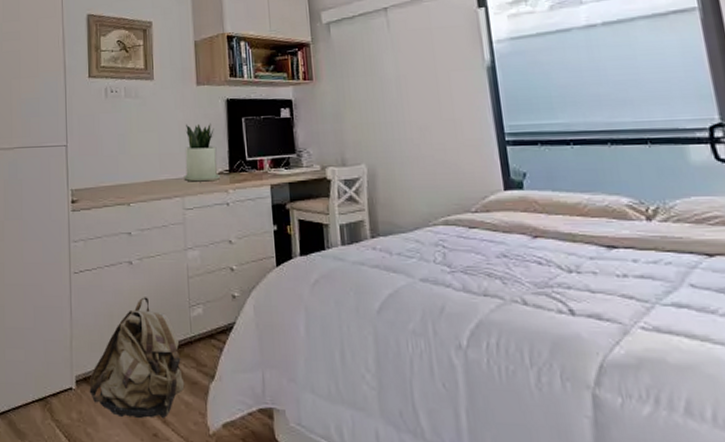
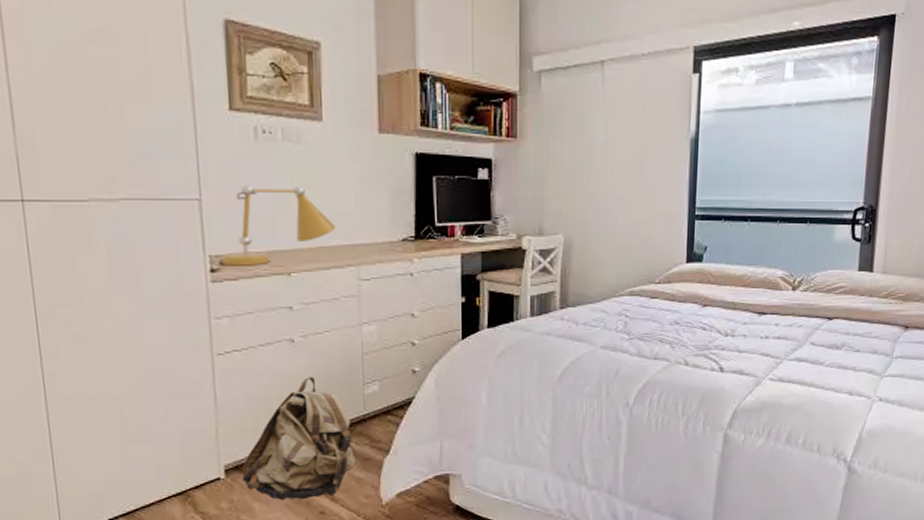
table lamp: none [77,133,164,198] -> present [218,186,336,266]
planter: present [182,123,221,182] -> none [358,180,405,249]

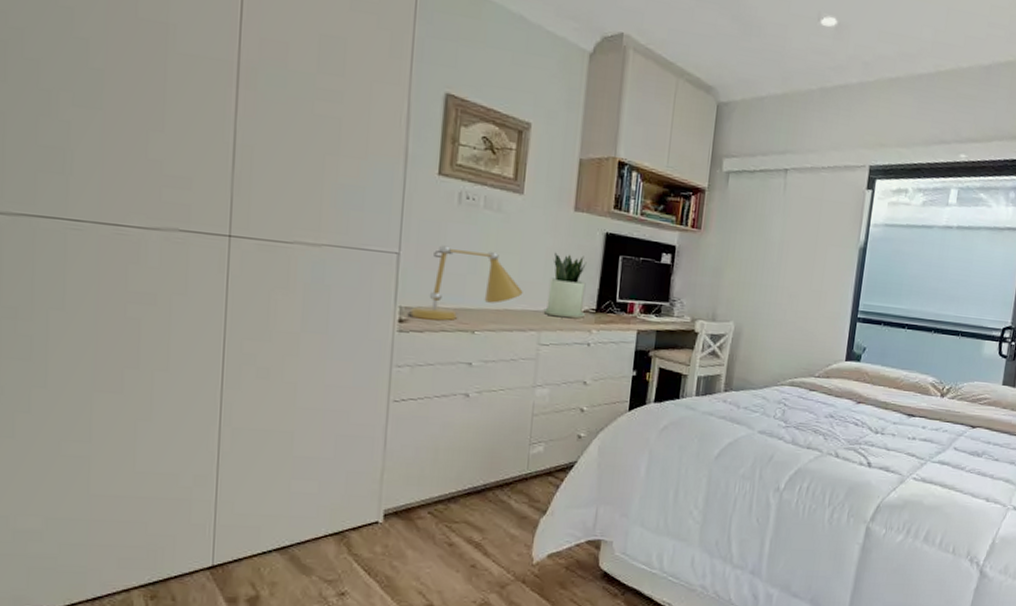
backpack: present [242,377,356,501] -> none [399,432,514,552]
planter: none [358,180,405,249] -> present [542,252,587,319]

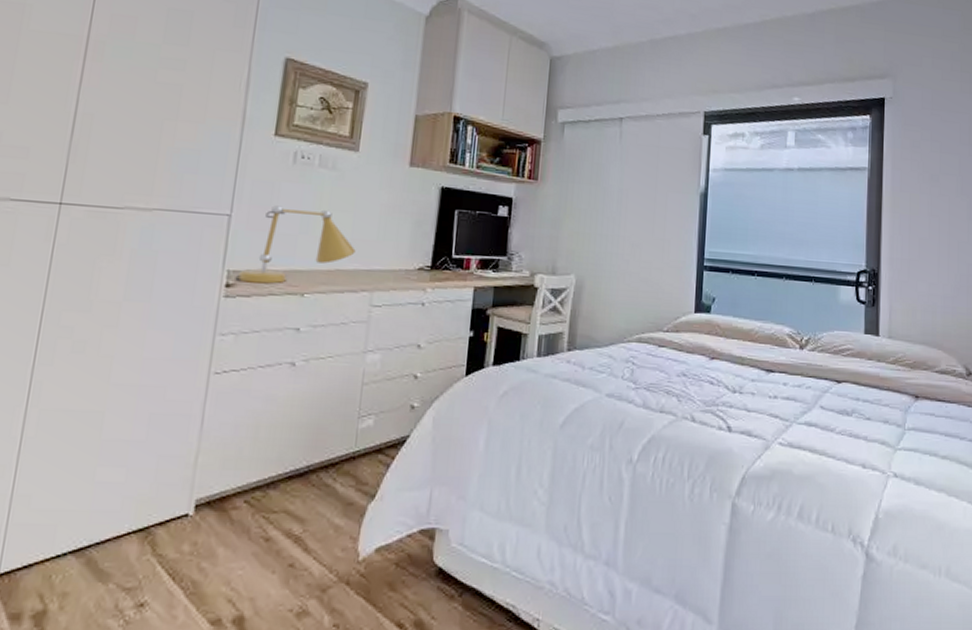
planter: present [542,252,587,319] -> none [374,208,422,277]

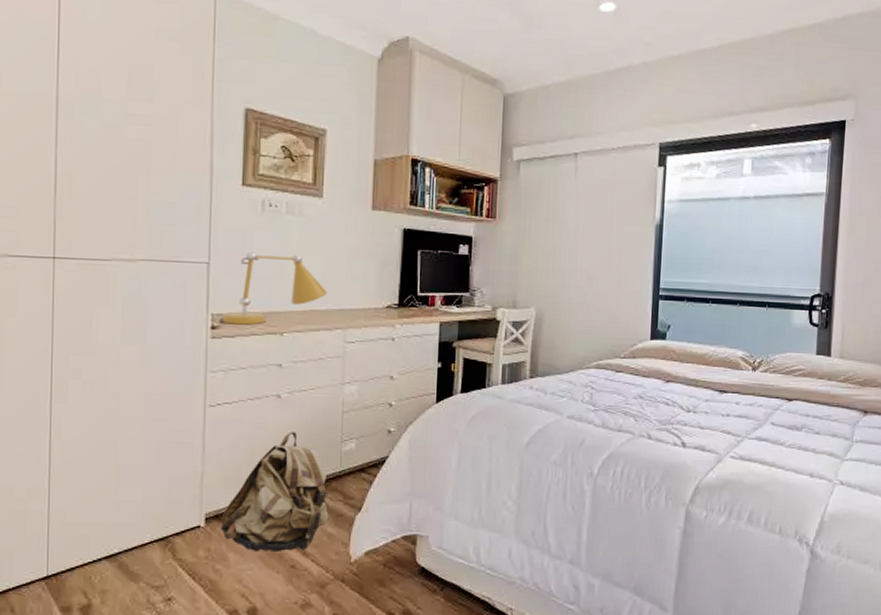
backpack: none [211,405,340,548] -> present [220,432,329,553]

